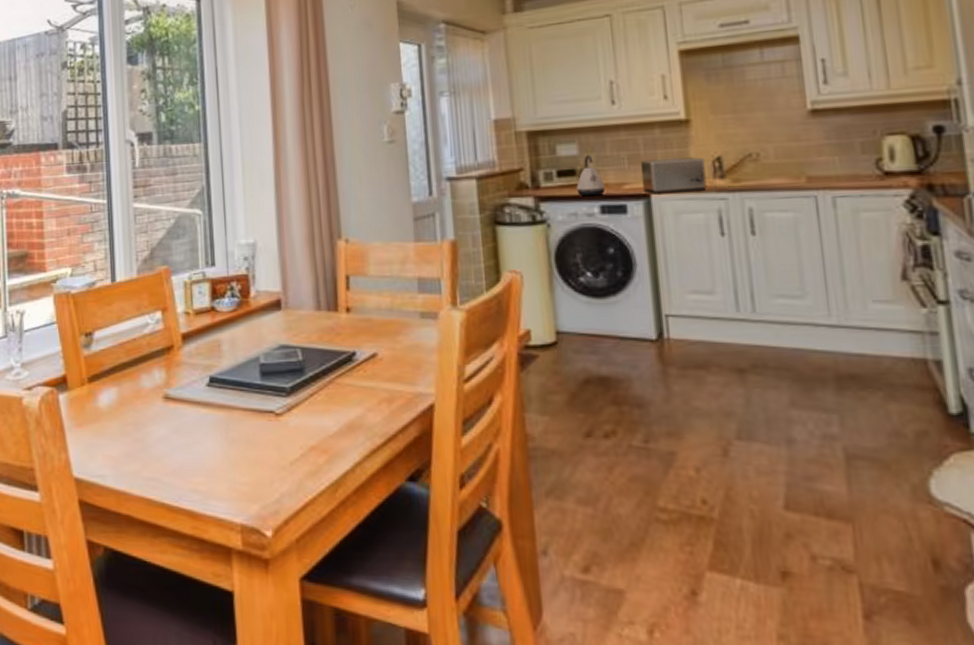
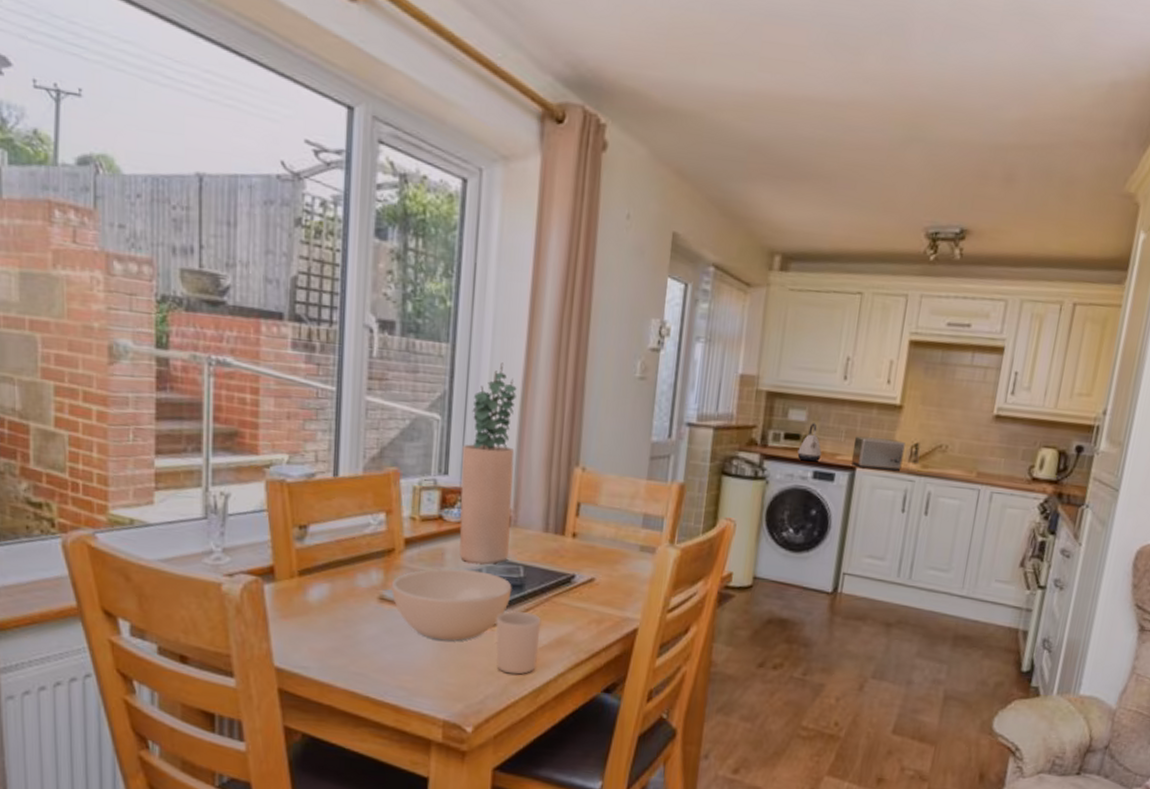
bowl: none [173,358,293,436] -> present [391,568,512,641]
vase: none [225,151,285,352] -> present [459,362,517,565]
mug: none [280,396,330,467] -> present [496,610,542,675]

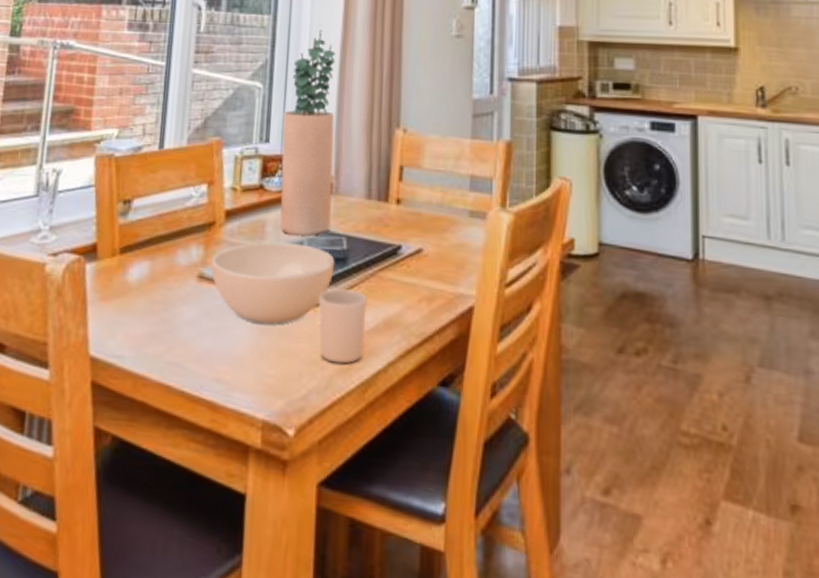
kettle: present [797,423,822,462] -> none [630,71,657,112]
toaster: present [851,436,905,472] -> none [690,82,749,119]

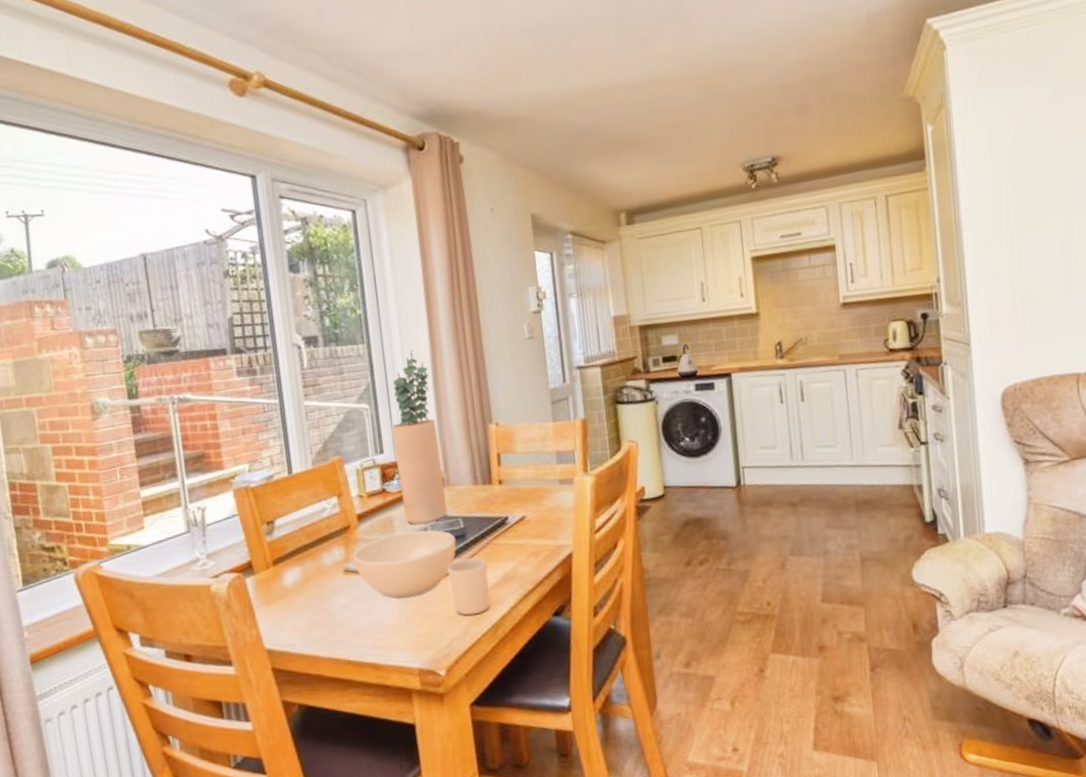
kettle: none [630,71,657,112] -> present [677,343,699,378]

